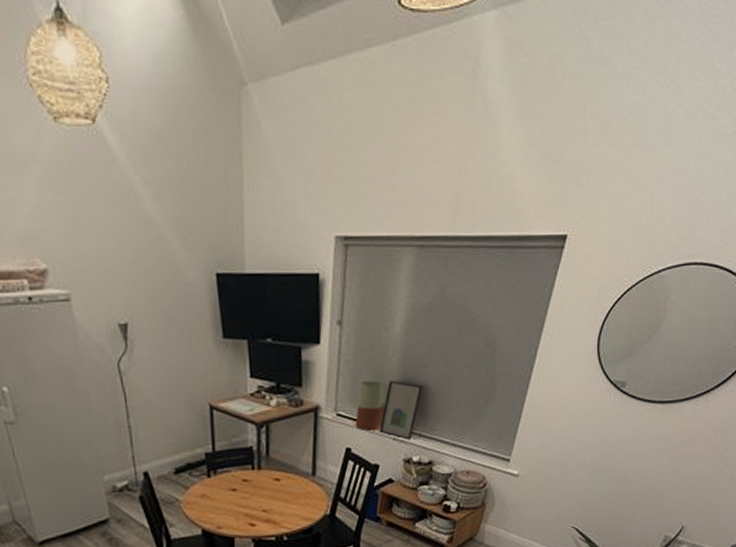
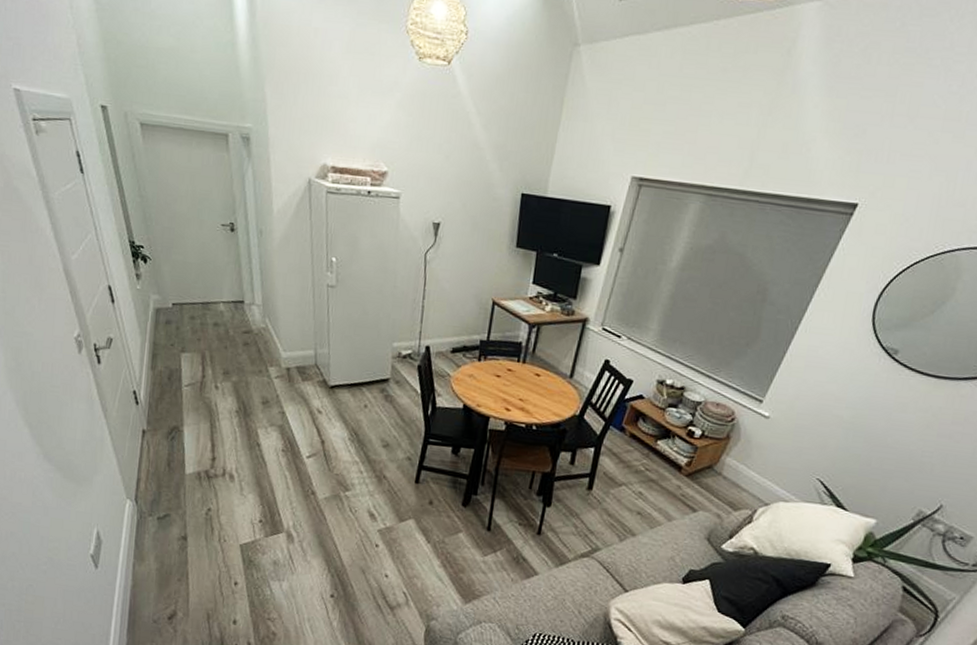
vase: present [355,380,384,432] -> none [617,303,652,350]
picture frame: present [379,380,423,440] -> none [639,307,689,364]

